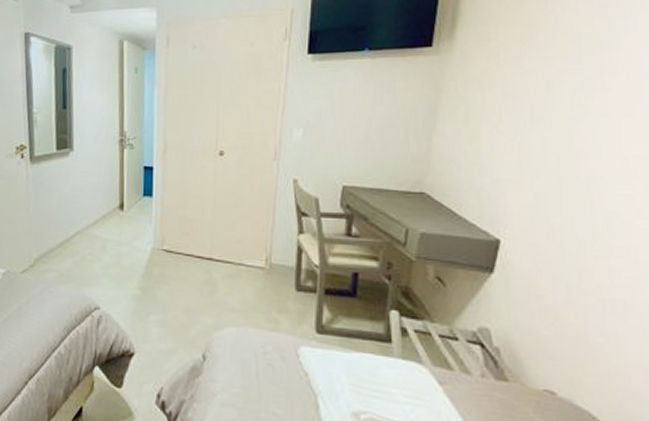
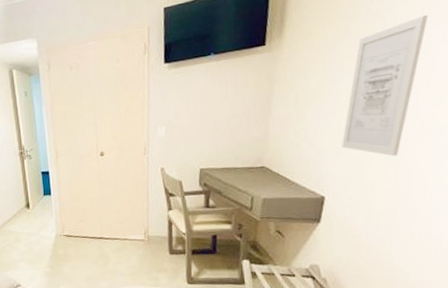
wall art: none [524,32,632,199] -> present [342,14,428,157]

